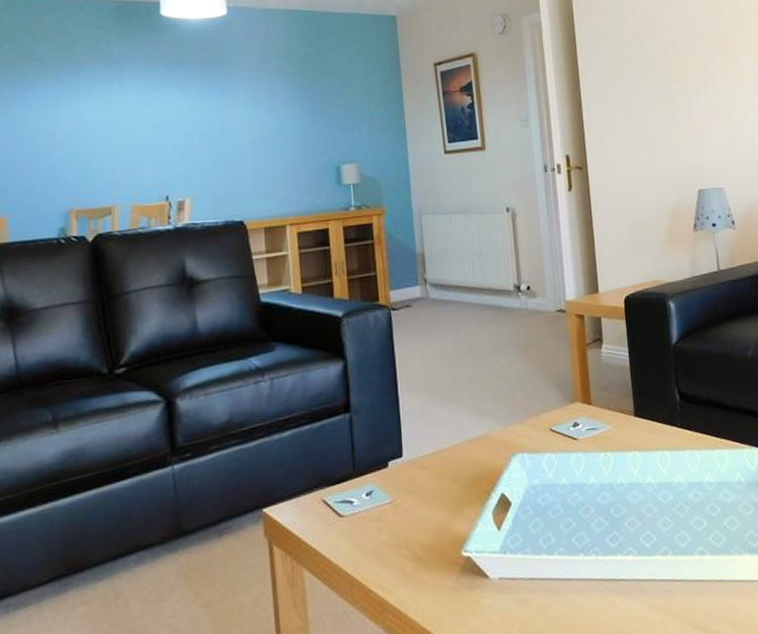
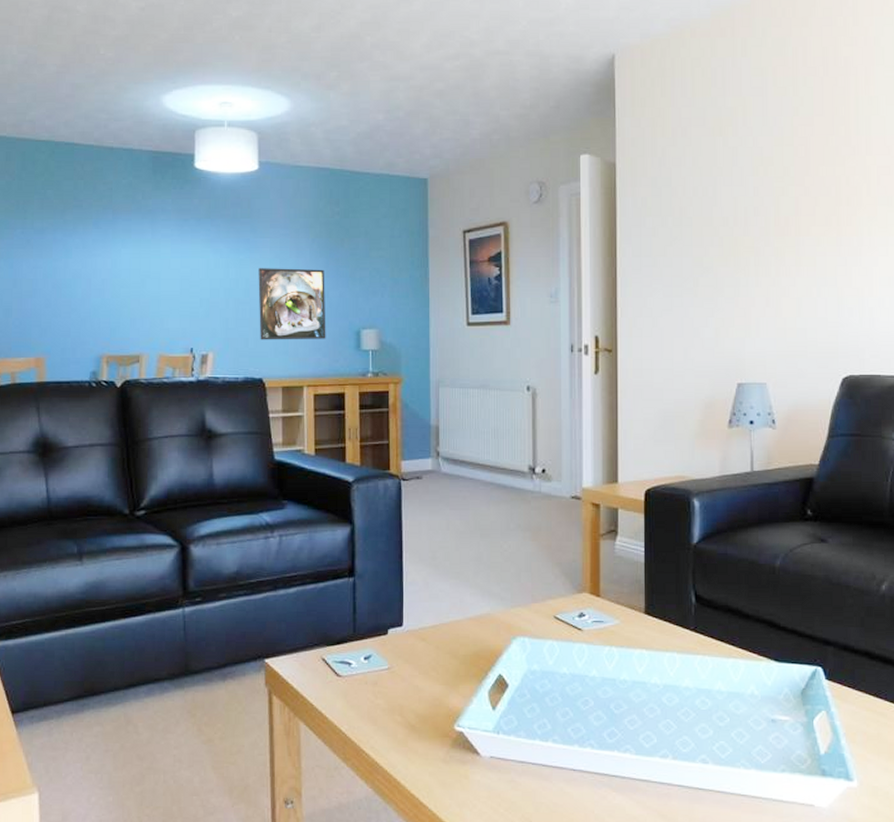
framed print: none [232,108,306,183] -> present [258,268,326,340]

